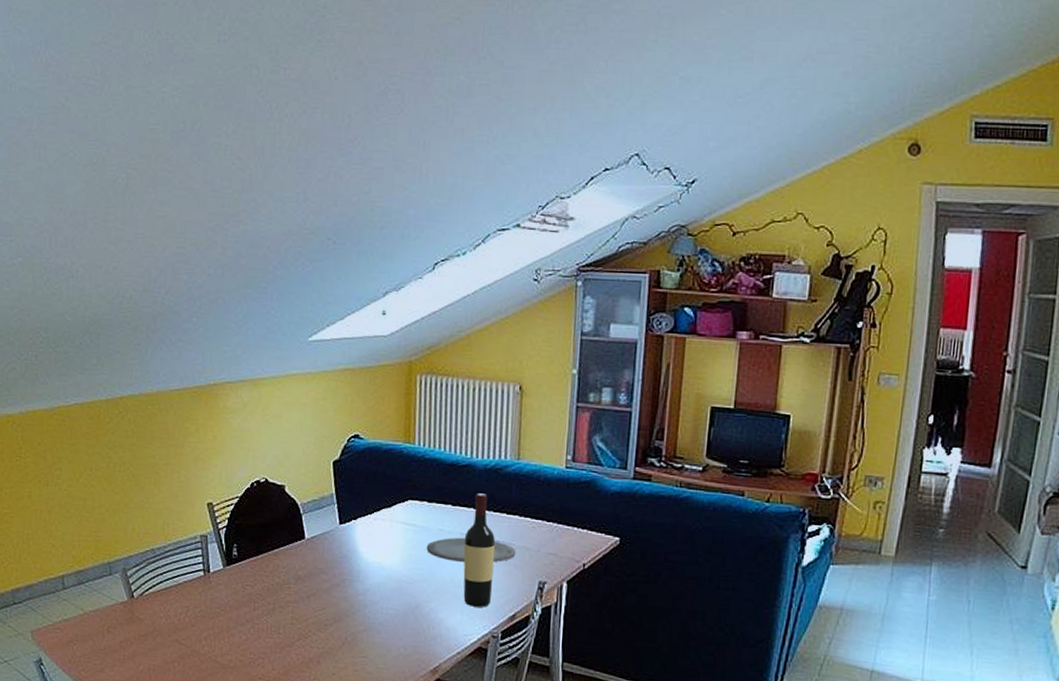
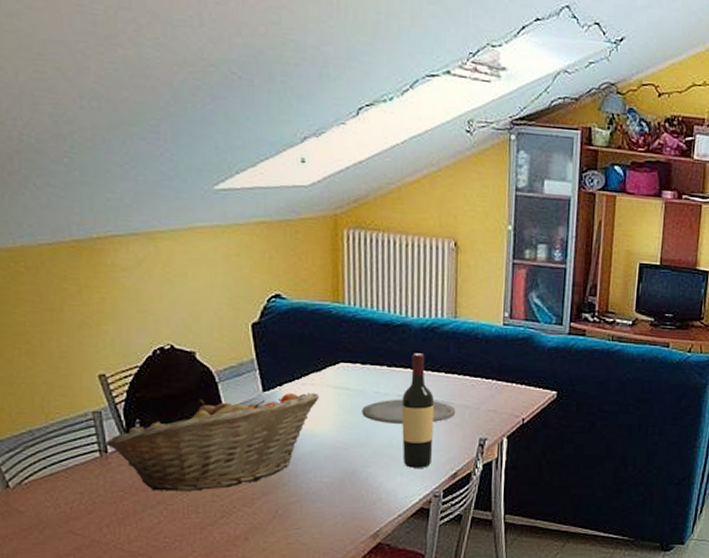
fruit basket: none [209,526,389,614] -> present [105,392,320,492]

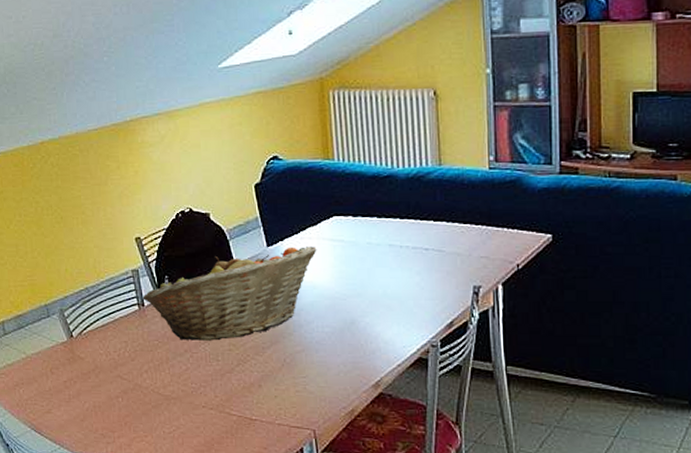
plate: present [361,399,456,424] -> none [356,248,447,273]
wine bottle: present [401,353,435,468] -> none [393,203,427,317]

